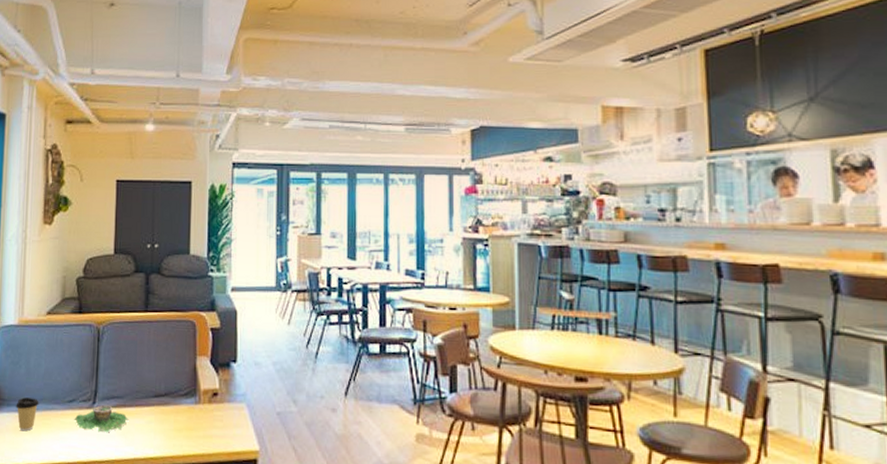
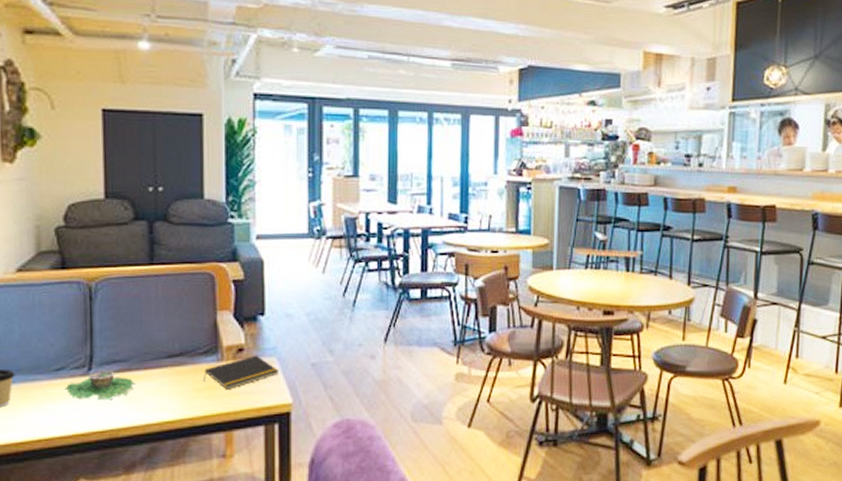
notepad: none [183,400,247,433] -> present [204,355,278,391]

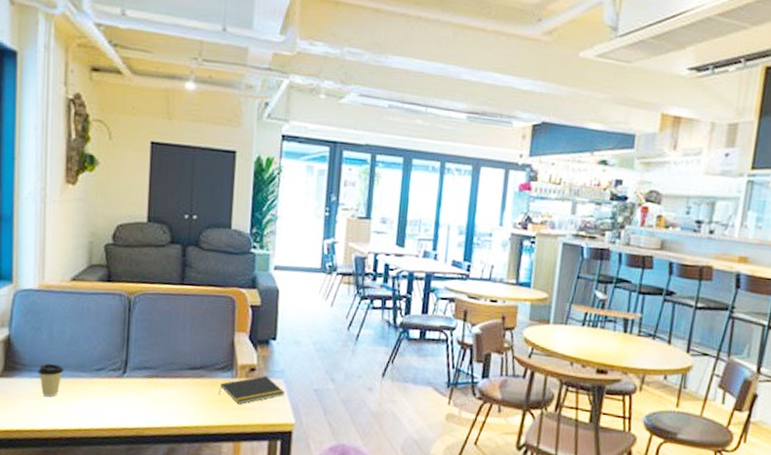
succulent planter: present [64,371,136,401] -> none [103,375,162,402]

